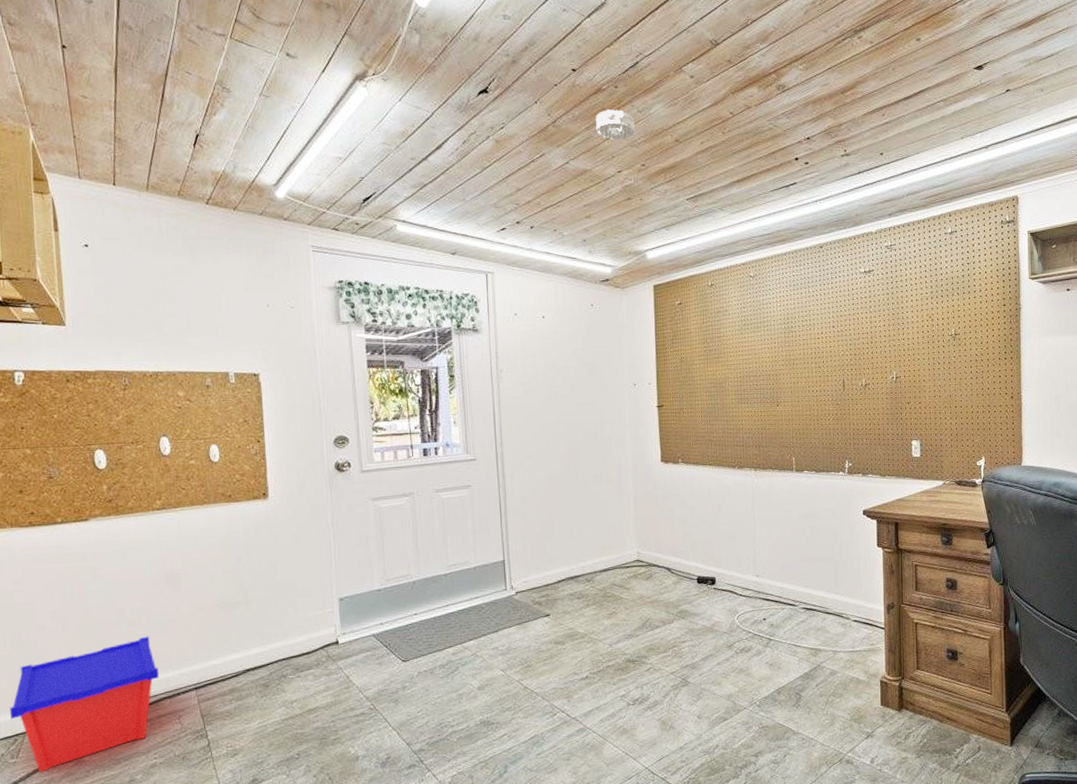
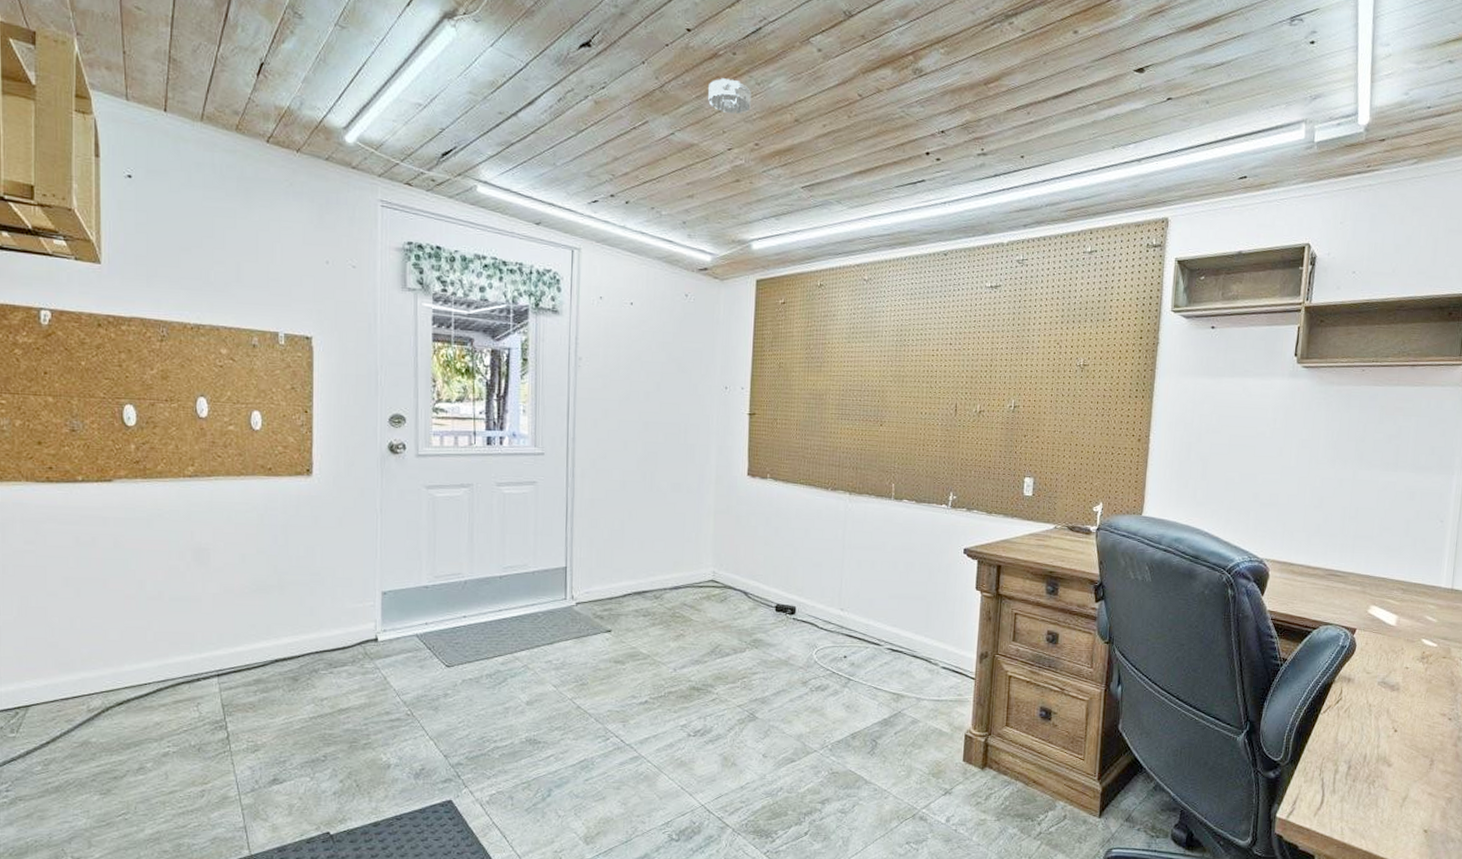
storage bin: present [10,636,159,773] -> none [13,614,178,751]

